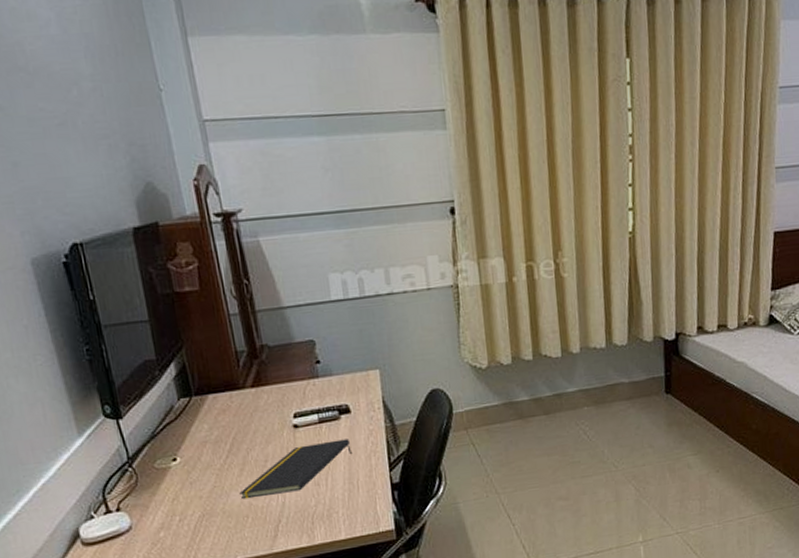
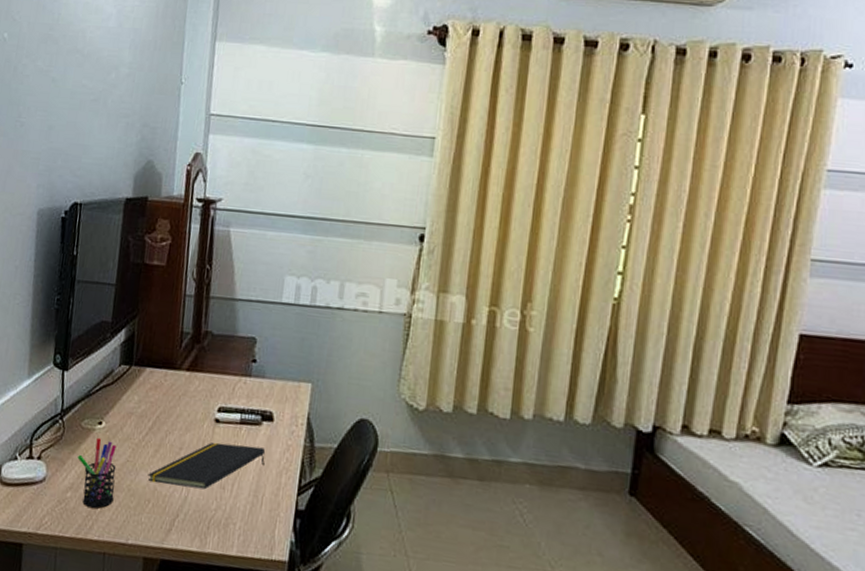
pen holder: none [160,473,211,541] -> present [77,437,117,509]

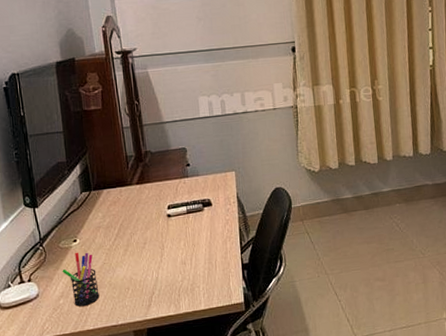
notepad: present [148,442,266,490] -> none [123,226,212,275]

